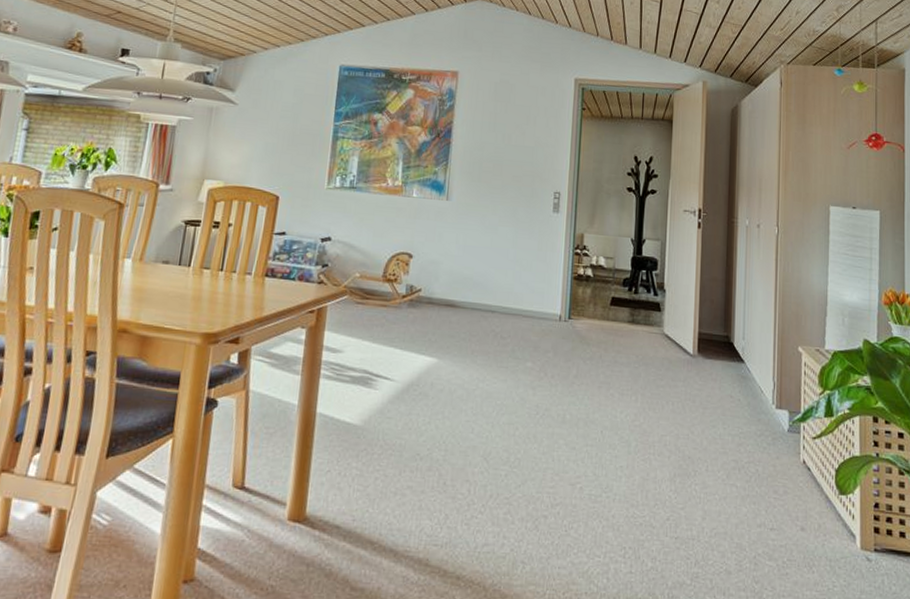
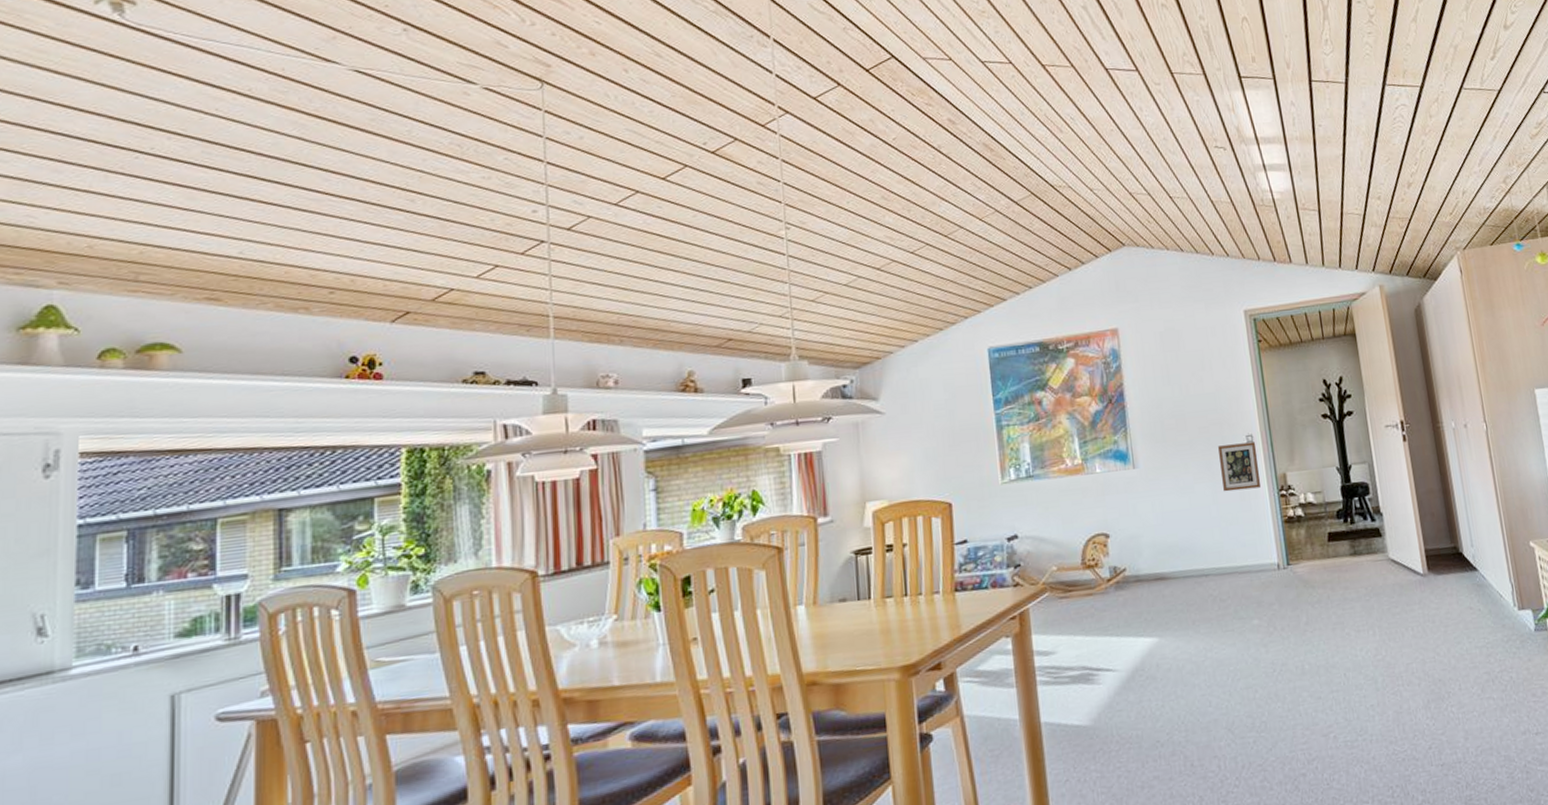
picture frame: none [524,196,562,242] -> present [1218,442,1262,492]

